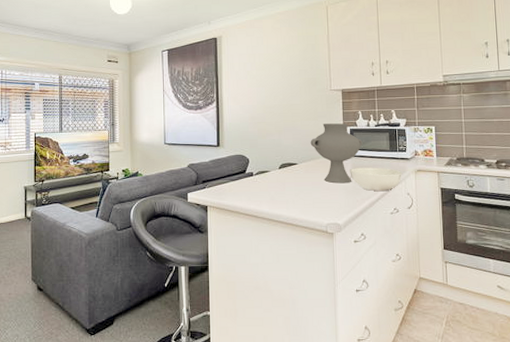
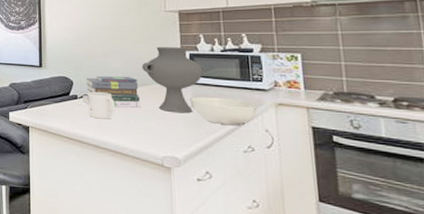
books: none [258,152,308,181] -> present [82,76,140,108]
mug: none [262,168,288,194] -> present [87,92,116,119]

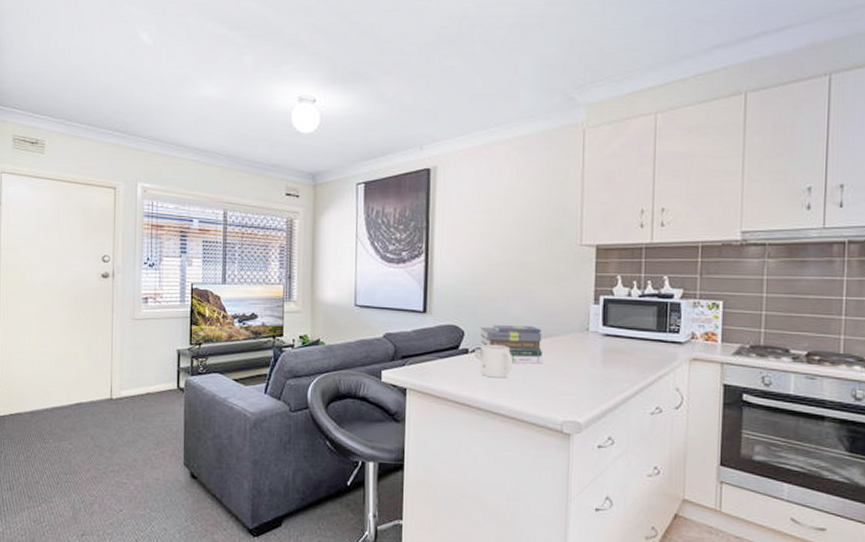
vase: present [142,47,206,114] -> none [548,290,620,371]
bowl: present [190,97,259,126] -> none [599,351,672,385]

